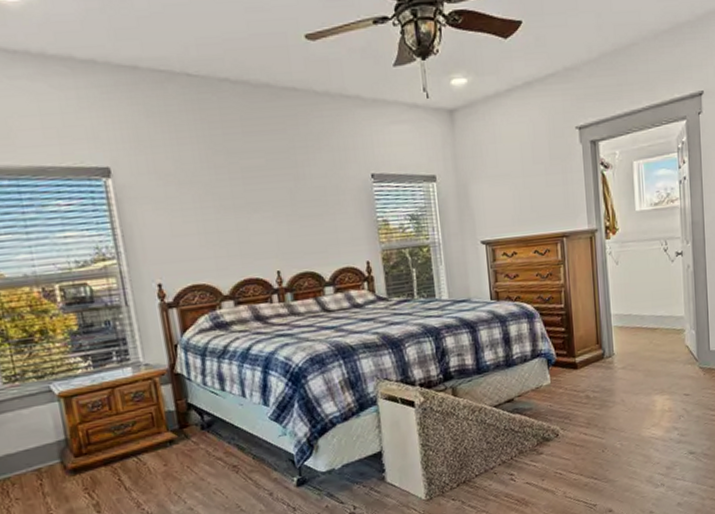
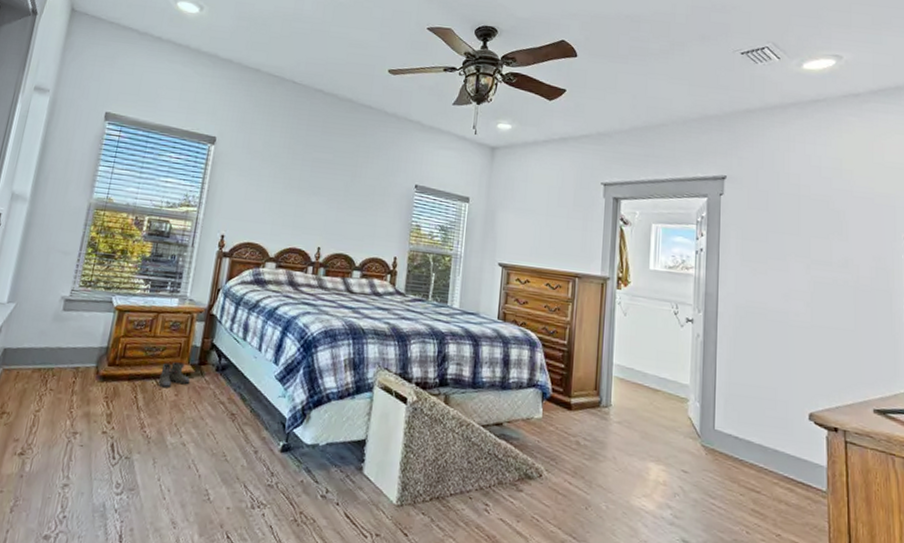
boots: none [138,432,177,463] -> present [157,362,191,389]

